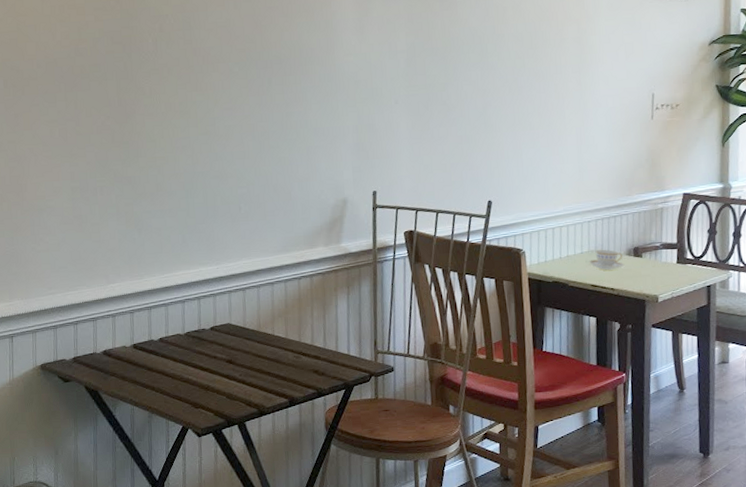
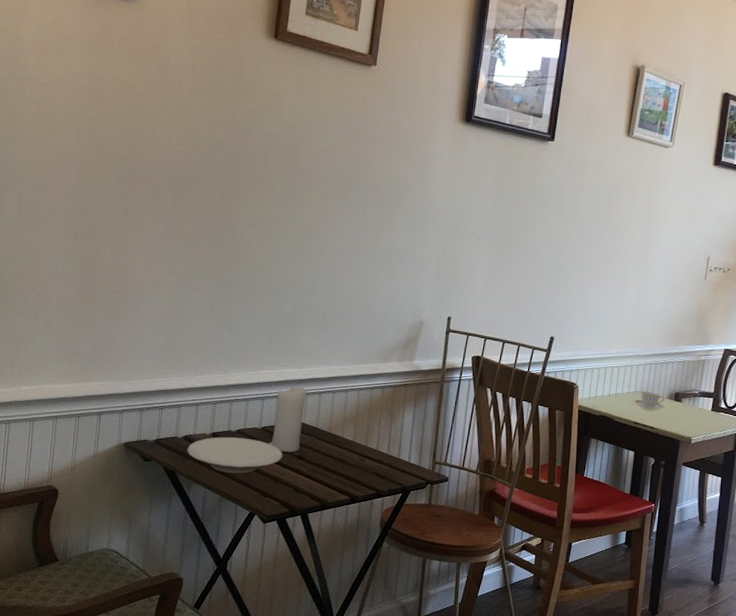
saucer: none [107,346,211,387] -> present [186,437,283,475]
candle: none [195,284,230,358] -> present [269,385,307,453]

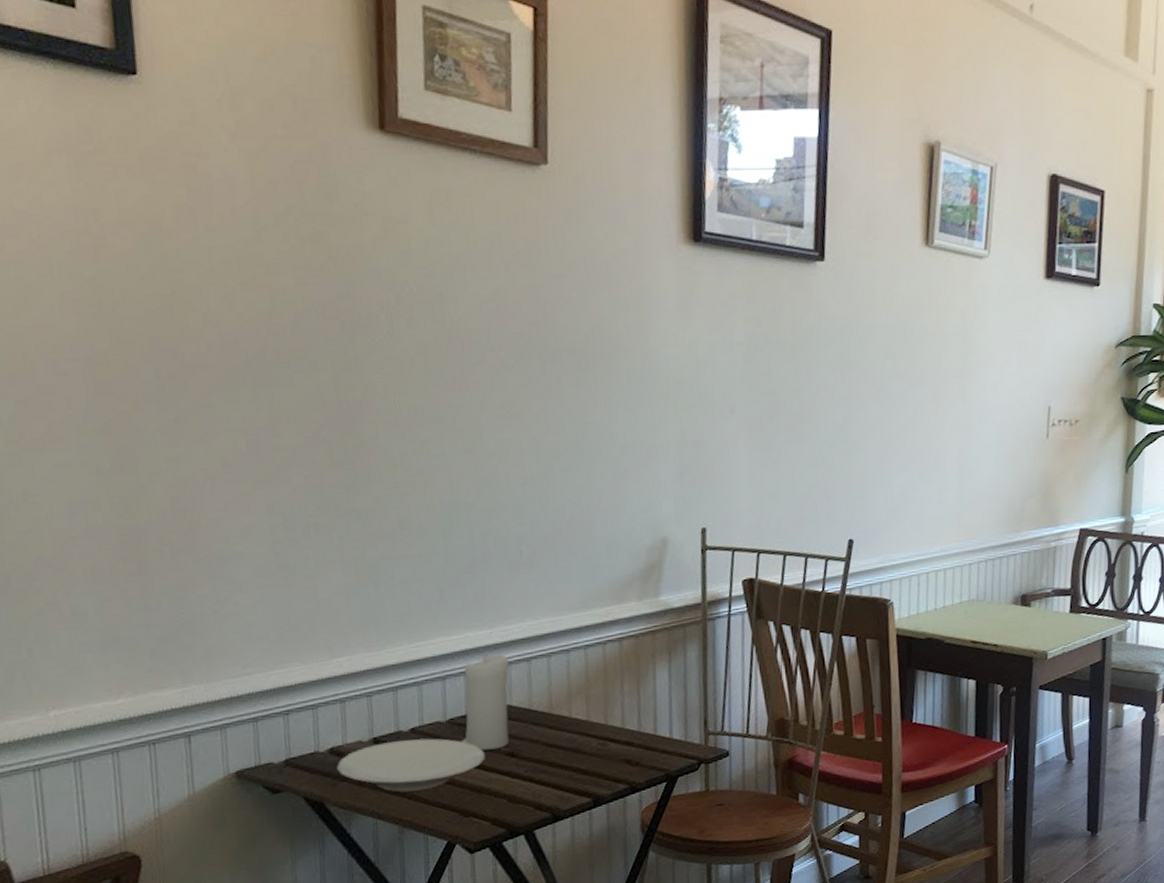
teacup: present [633,391,665,412] -> none [967,597,1010,624]

